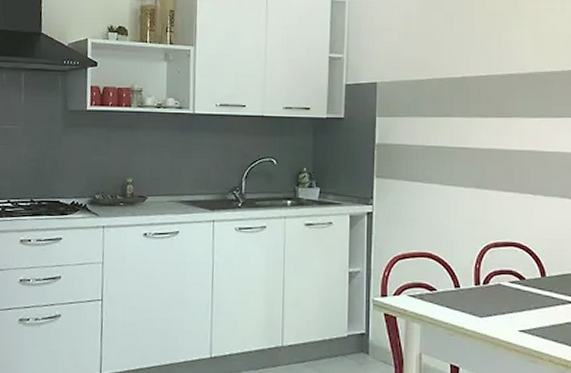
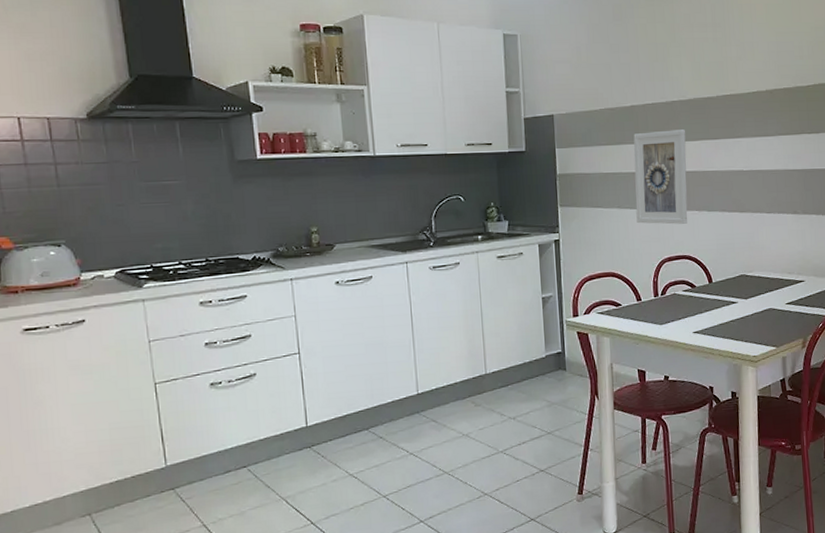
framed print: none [460,104,523,208] -> present [633,129,688,225]

